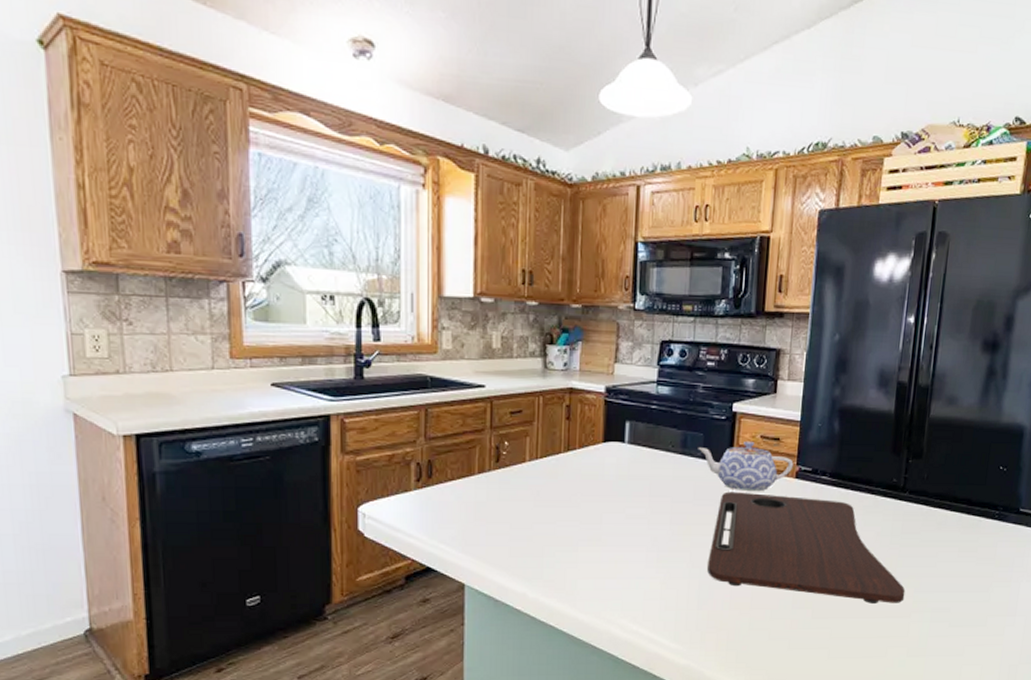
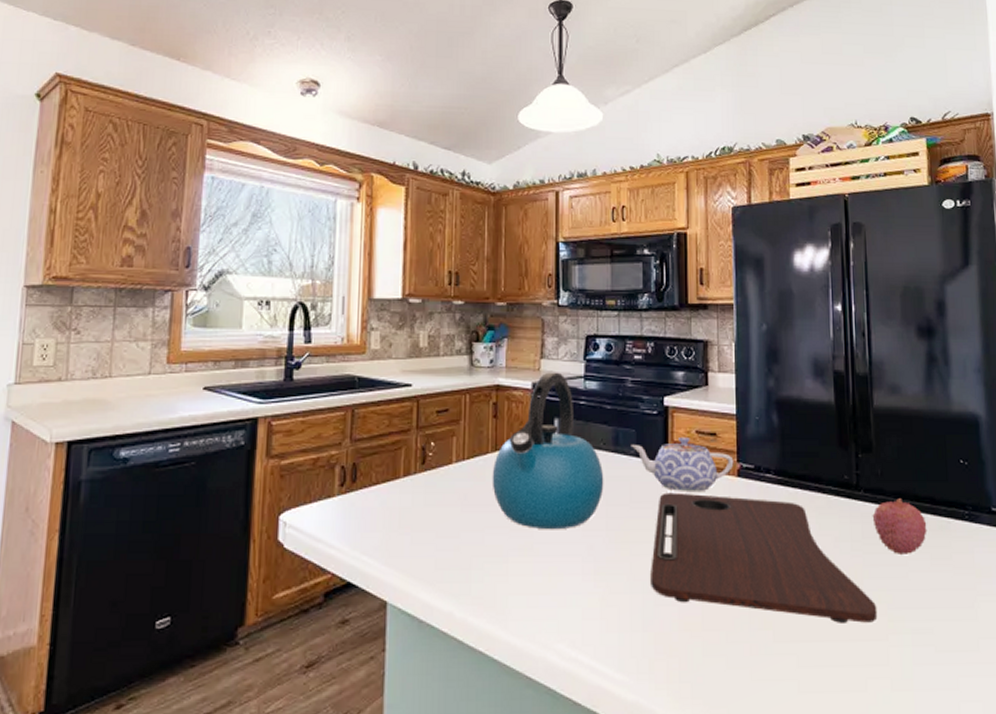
kettle: none [564,376,671,523] -> present [492,372,604,530]
fruit: none [912,499,961,547] -> present [872,498,927,554]

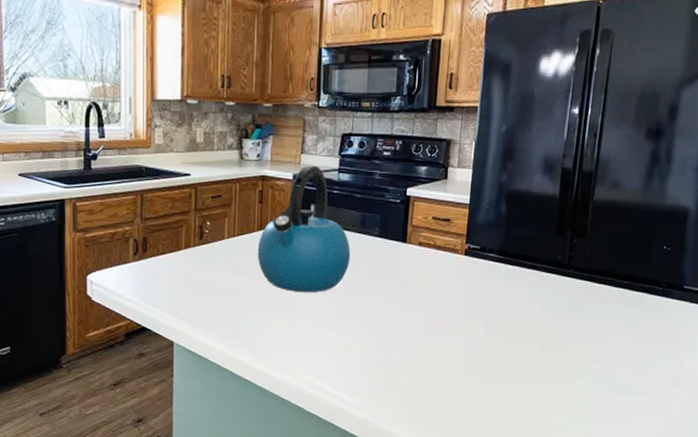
teapot: present [631,436,734,492] -> none [375,221,463,267]
cutting board: present [651,492,878,623] -> none [384,266,570,370]
fruit: present [872,498,927,554] -> none [577,276,624,320]

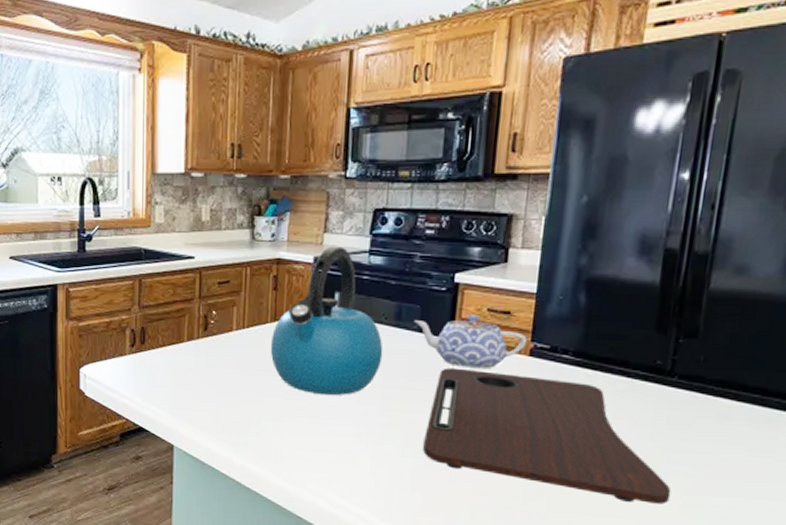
teapot: none [375,221,463,267] -> present [414,313,528,369]
cutting board: none [384,266,570,370] -> present [423,367,671,504]

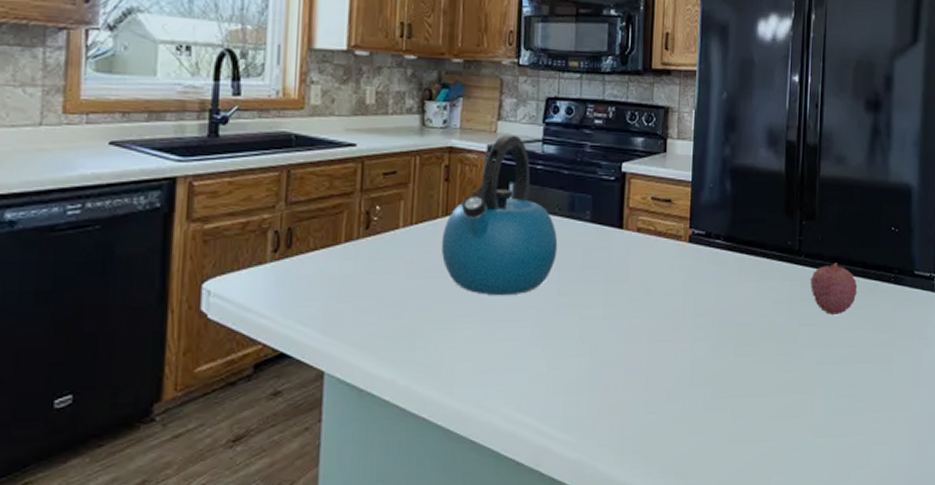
teapot: present [414,313,528,369] -> none [586,202,686,258]
cutting board: present [423,367,671,504] -> none [599,258,807,379]
fruit: none [683,387,752,444] -> present [810,263,858,315]

